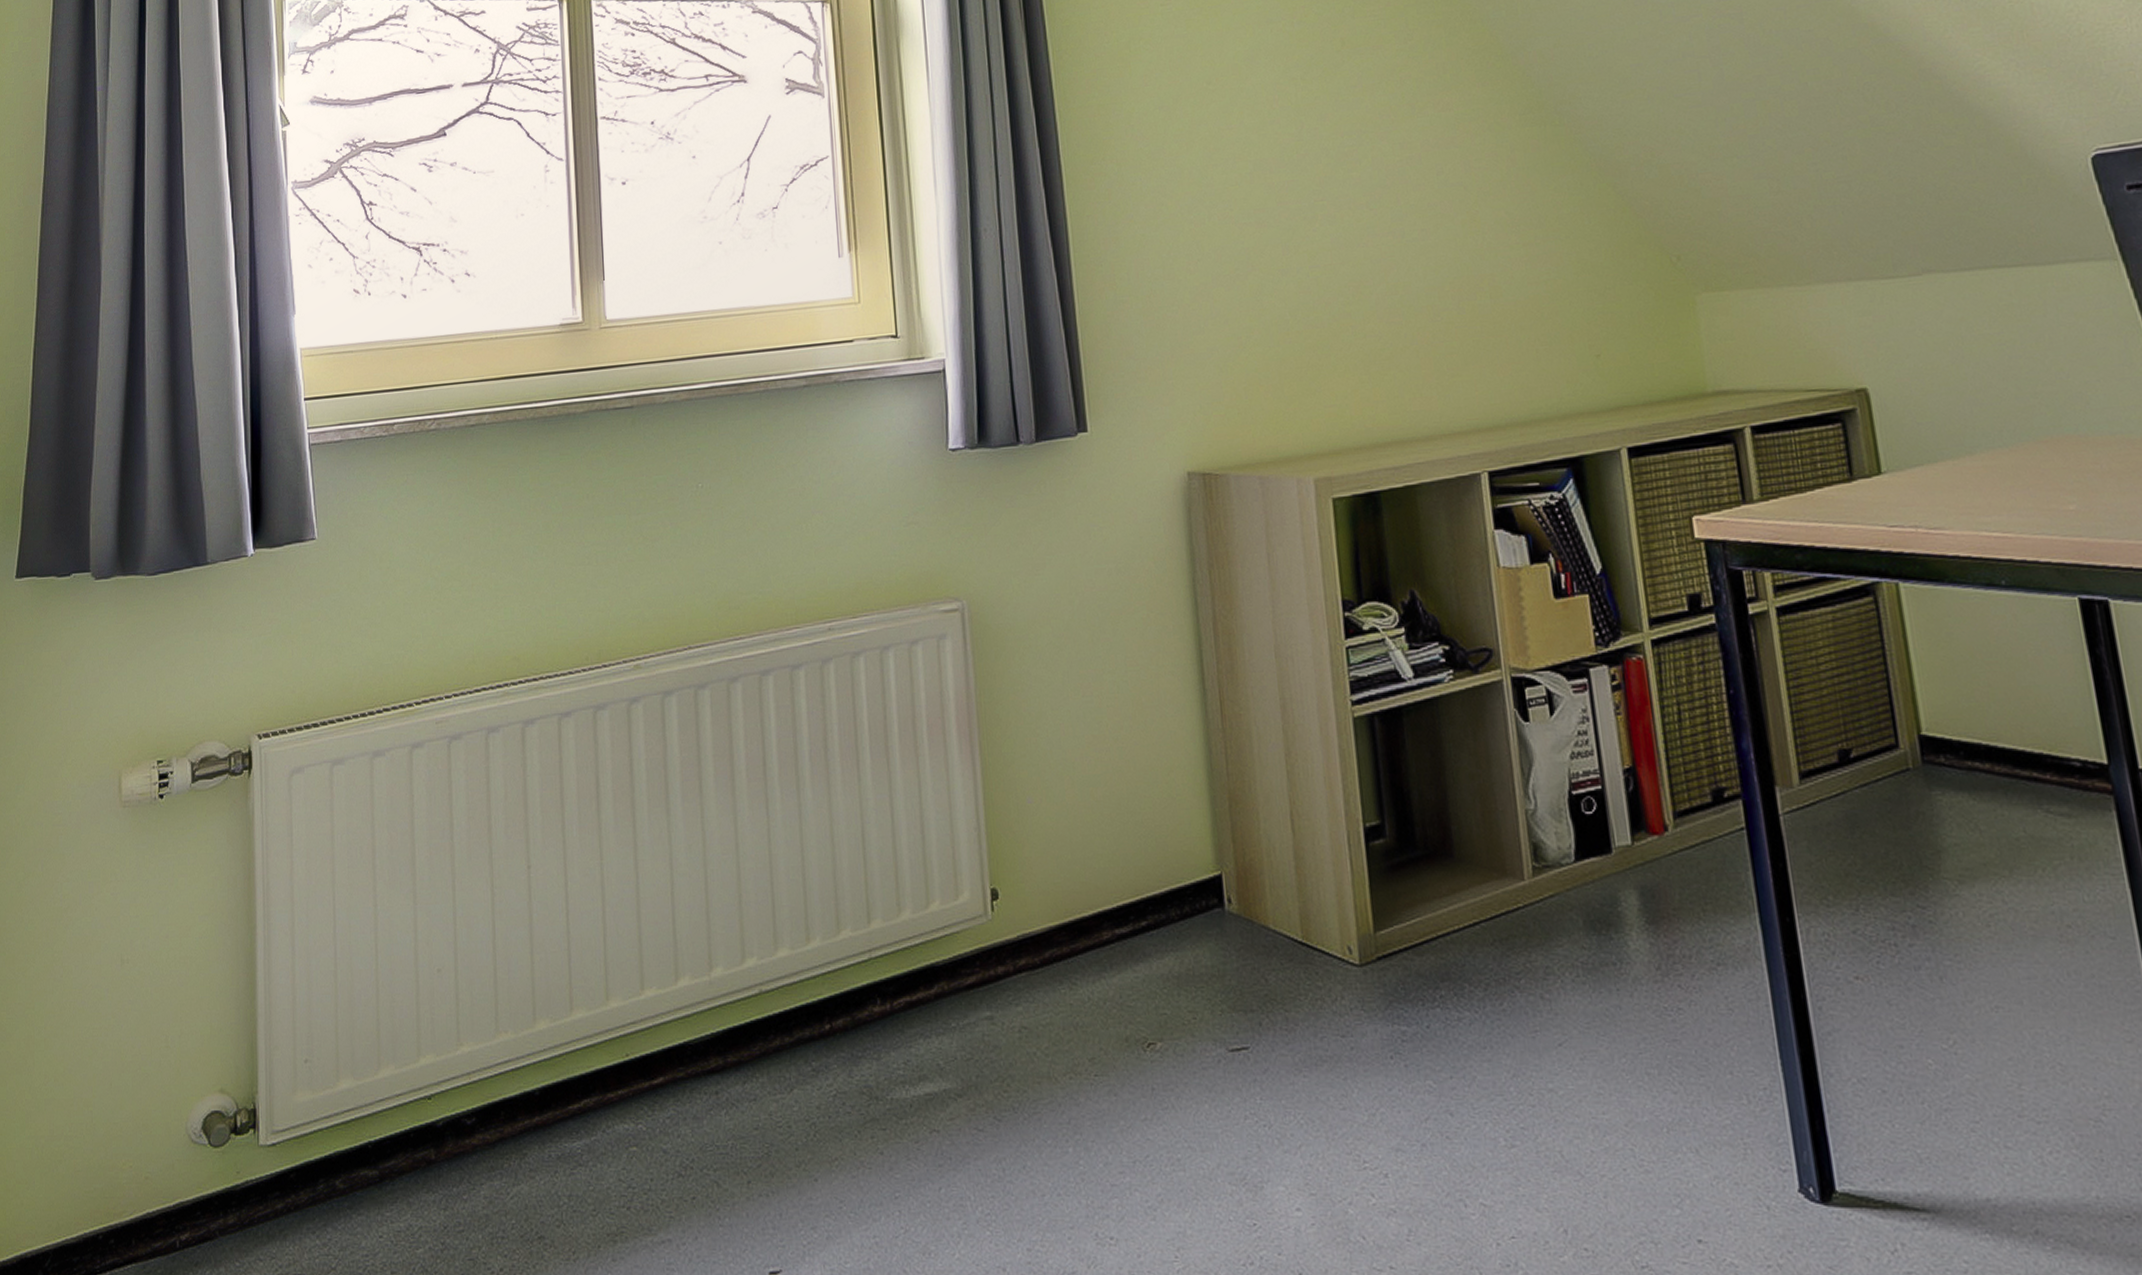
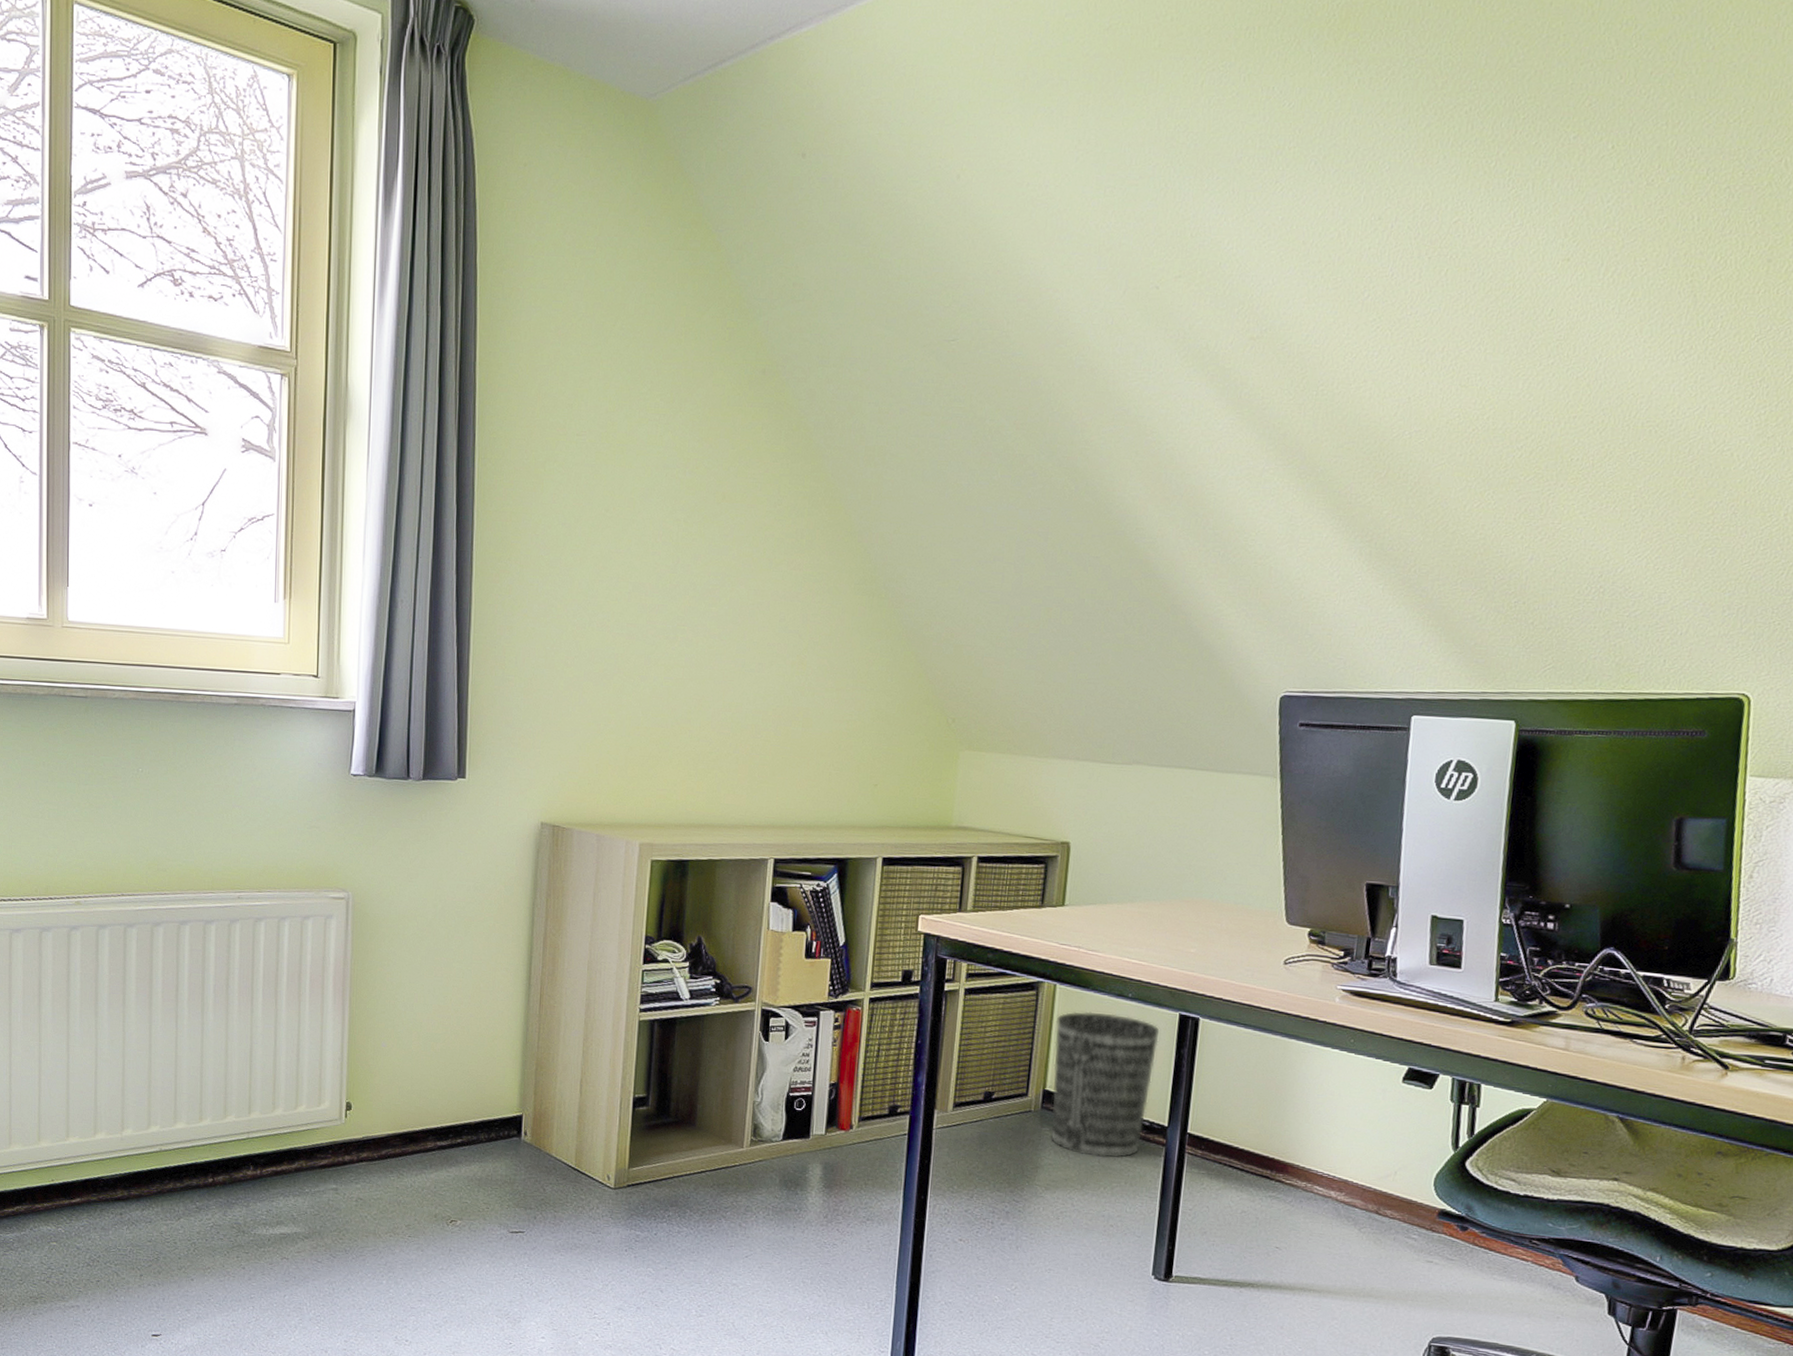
wastebasket: none [1910,612,2077,824] -> present [1051,1011,1160,1159]

